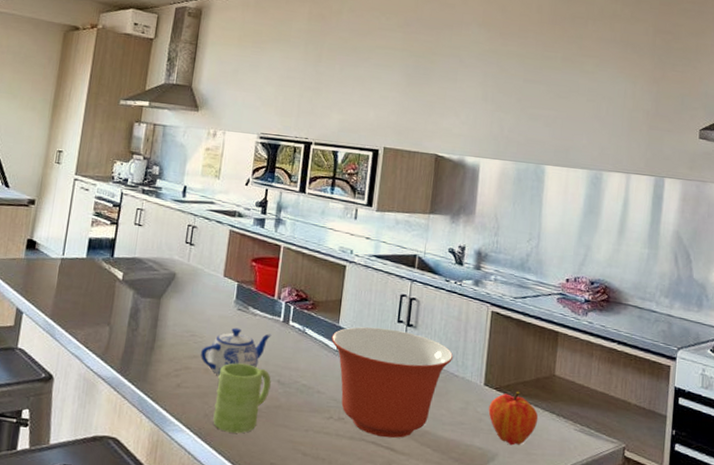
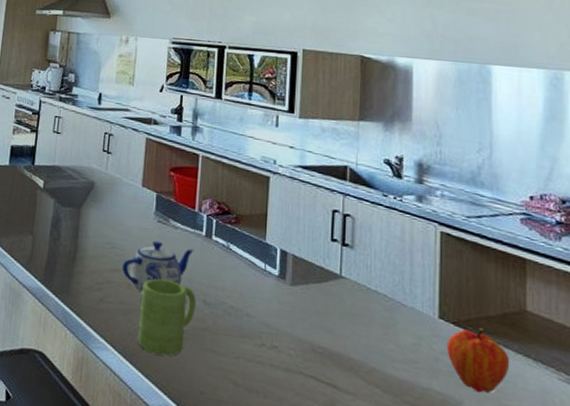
mixing bowl: present [331,327,454,438] -> none [258,244,399,374]

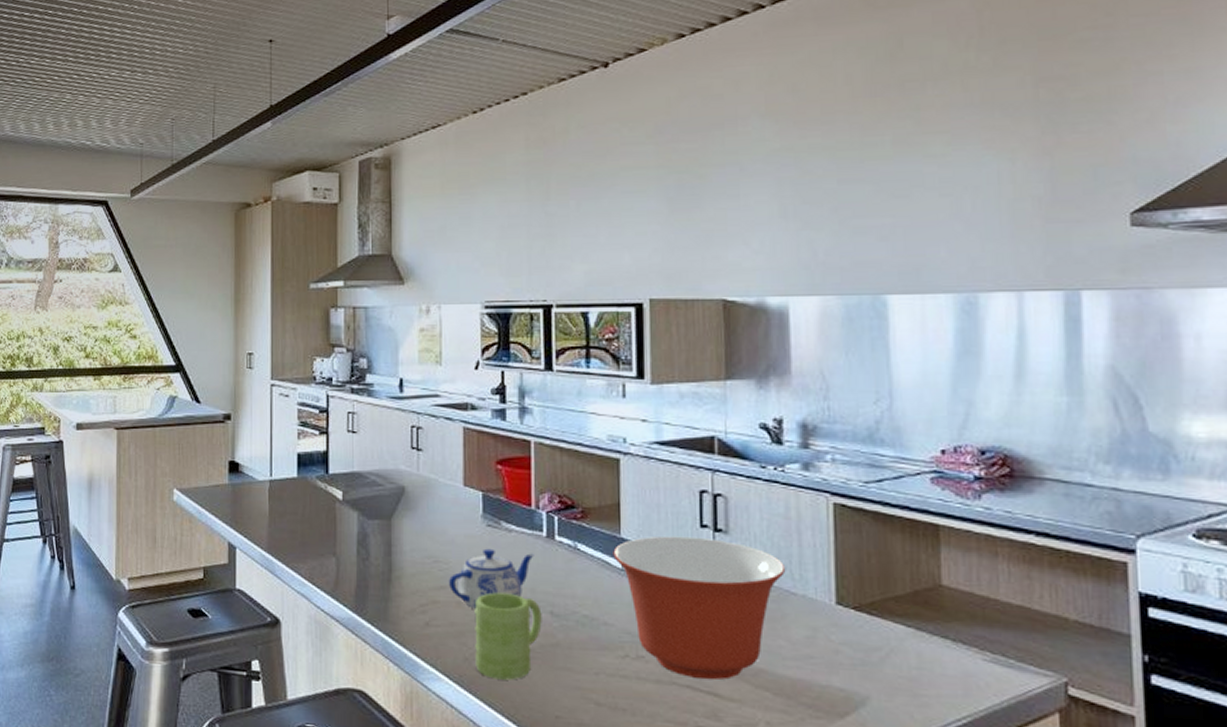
mixing bowl: none [258,244,399,374] -> present [613,536,786,680]
fruit: present [446,328,510,393] -> none [847,611,925,685]

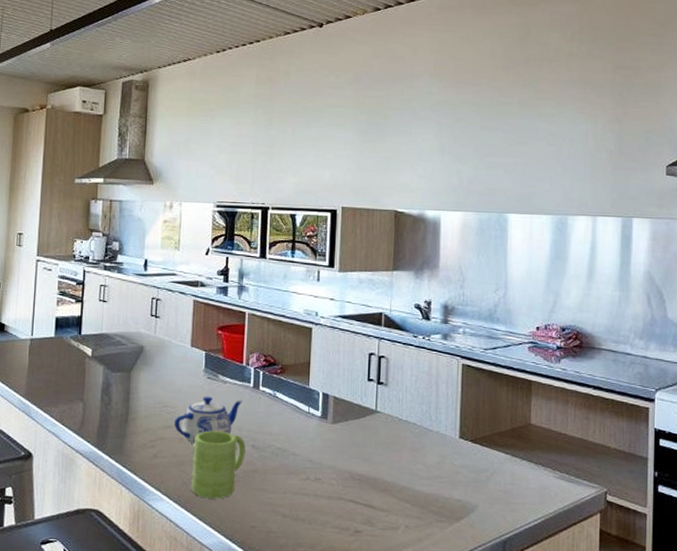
mixing bowl: present [613,536,786,680] -> none [302,387,427,496]

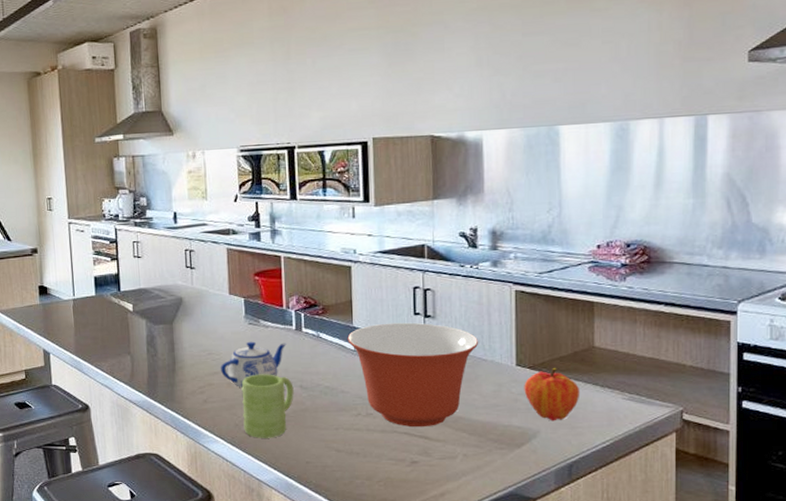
mixing bowl: none [302,387,427,496] -> present [347,322,479,428]
fruit: none [465,443,517,496] -> present [524,368,580,421]

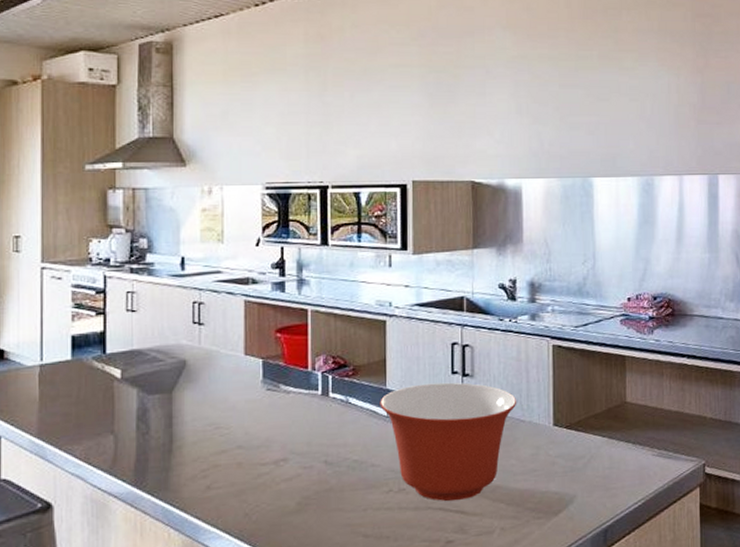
teapot: present [221,341,286,387] -> none [230,410,310,468]
mug: present [241,374,294,438] -> none [254,449,317,529]
fruit: present [524,368,580,421] -> none [561,426,614,484]

